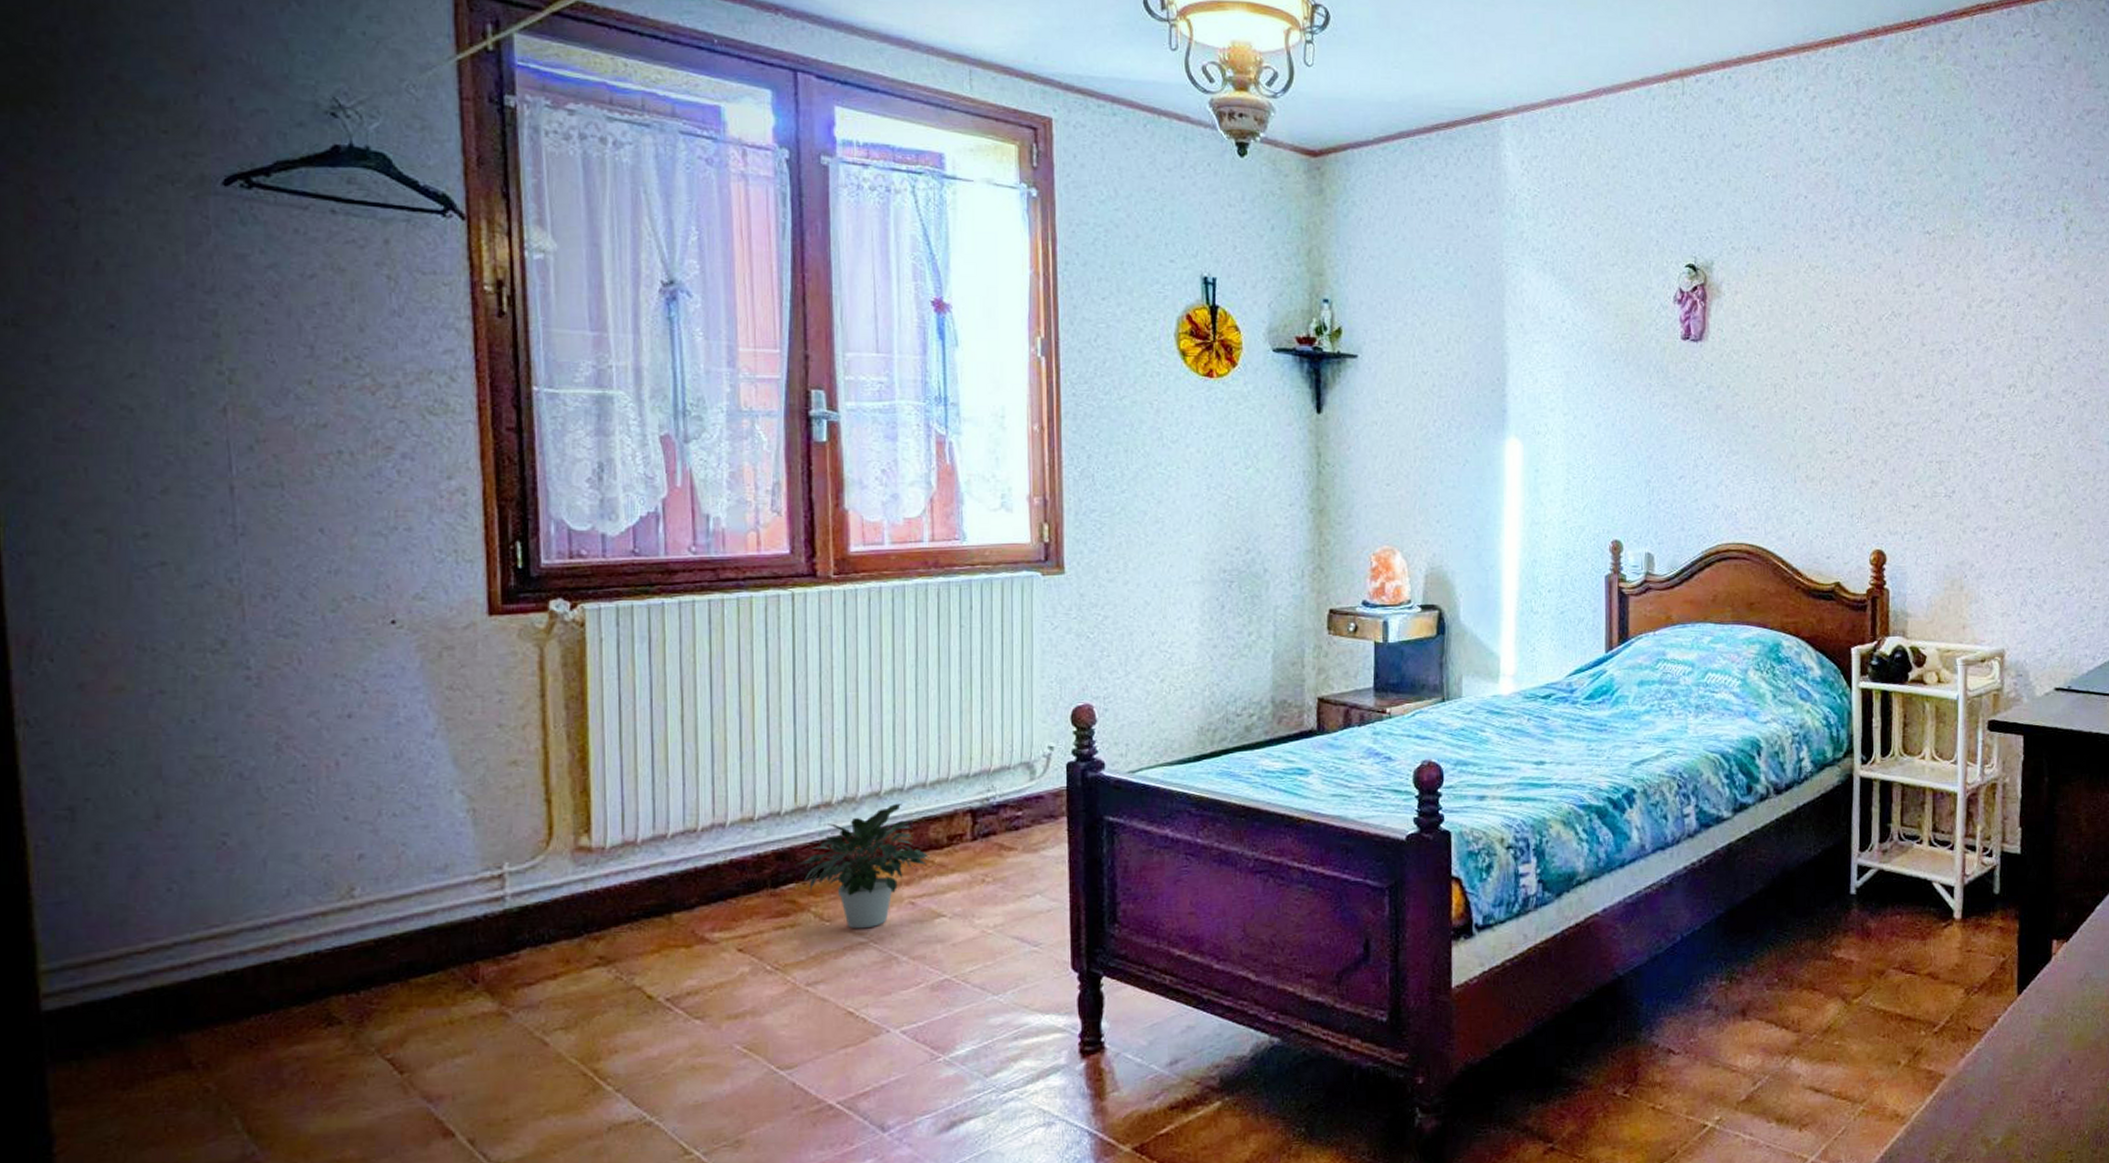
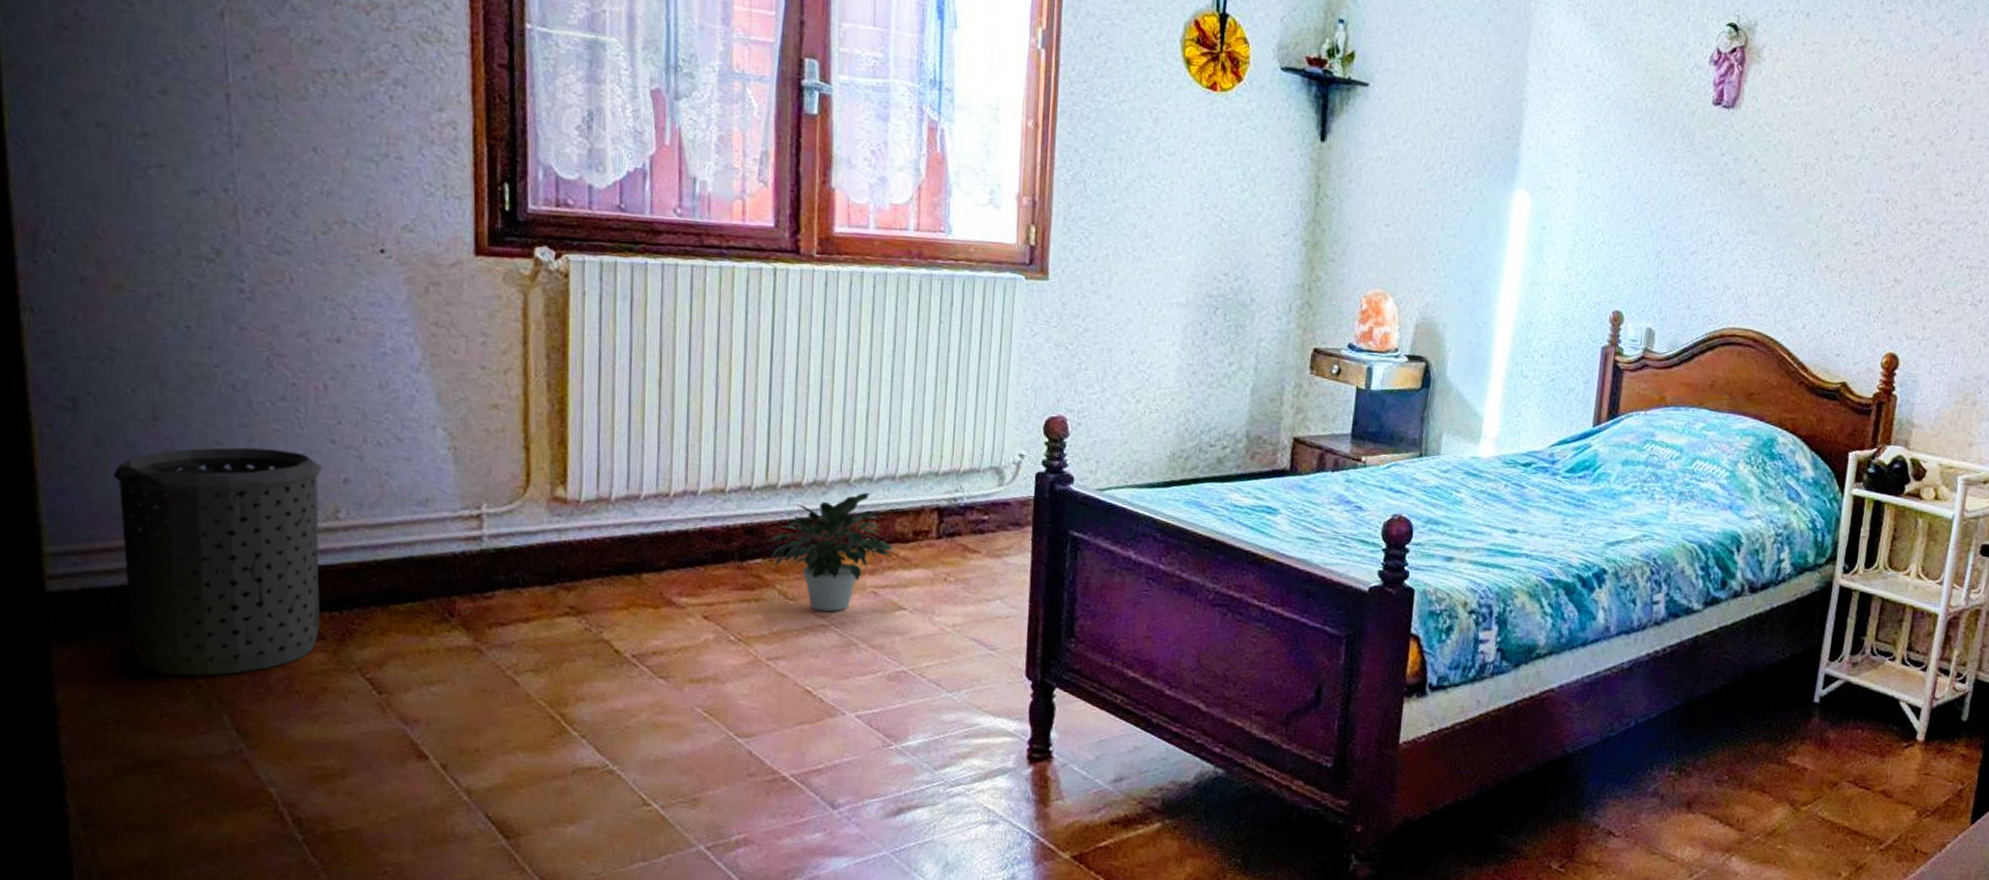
laundry basket: none [112,834,336,1083] -> present [112,447,322,676]

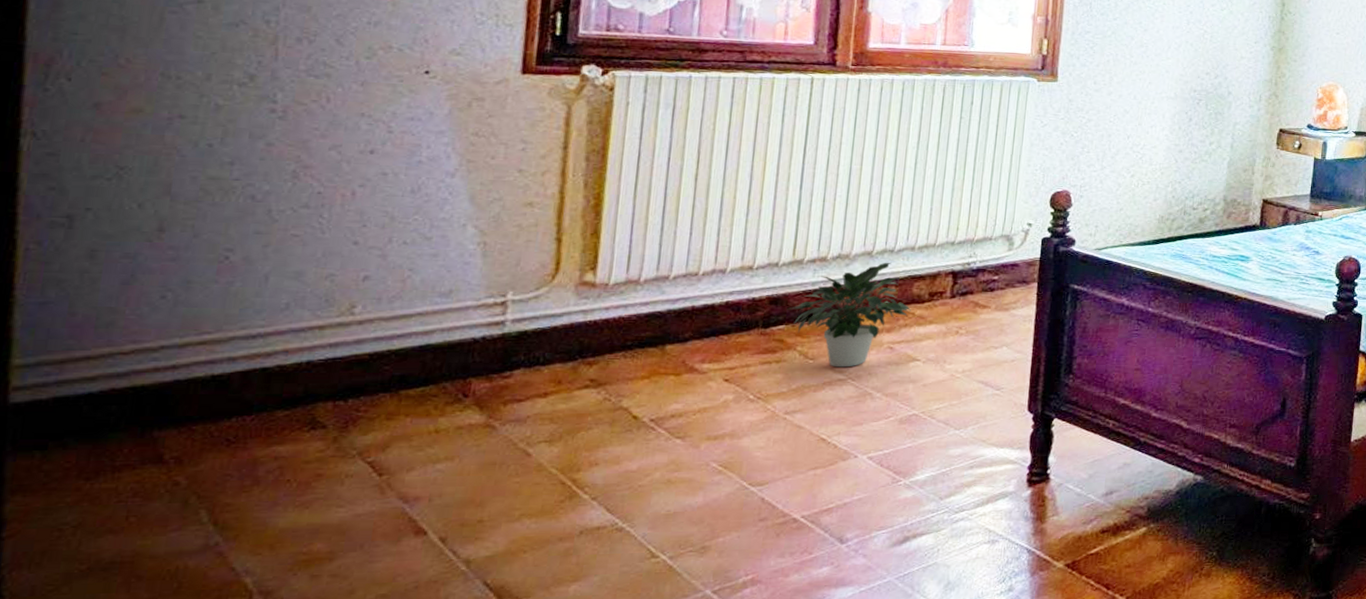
laundry basket: present [112,447,322,676] -> none [103,253,342,475]

